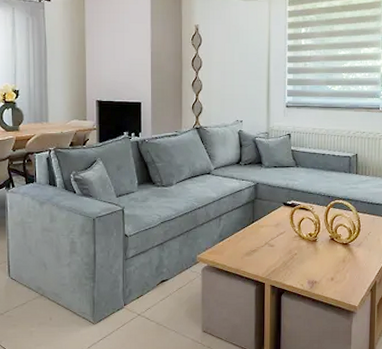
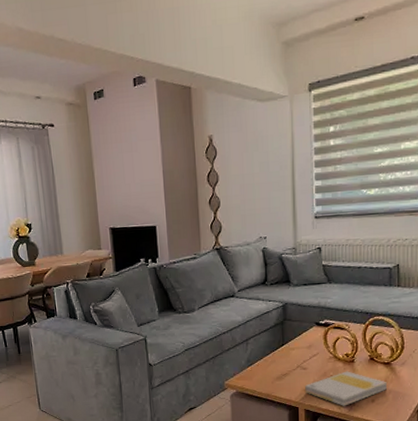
book: none [272,250,345,283] -> present [305,371,387,406]

